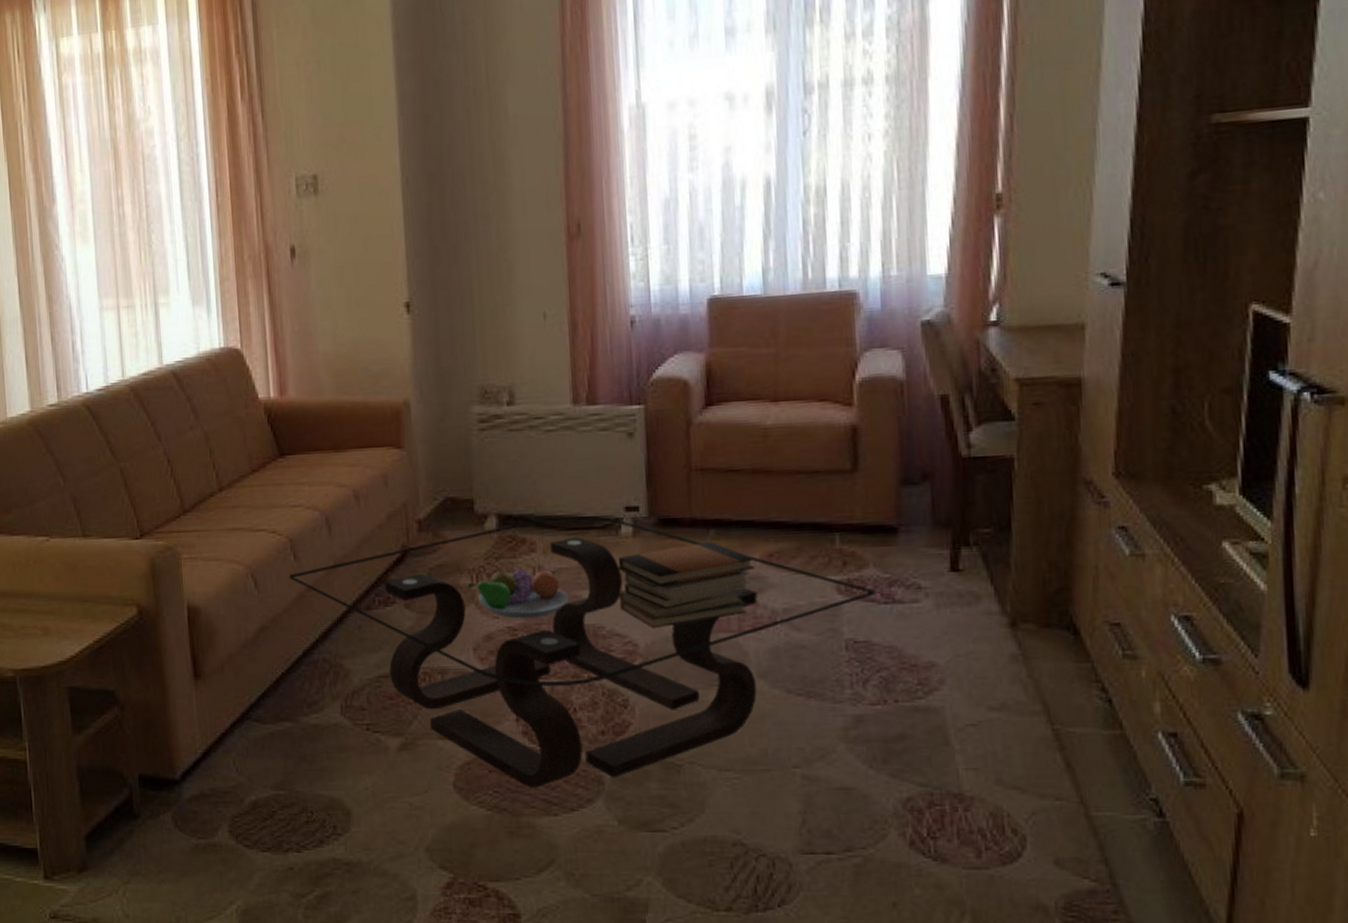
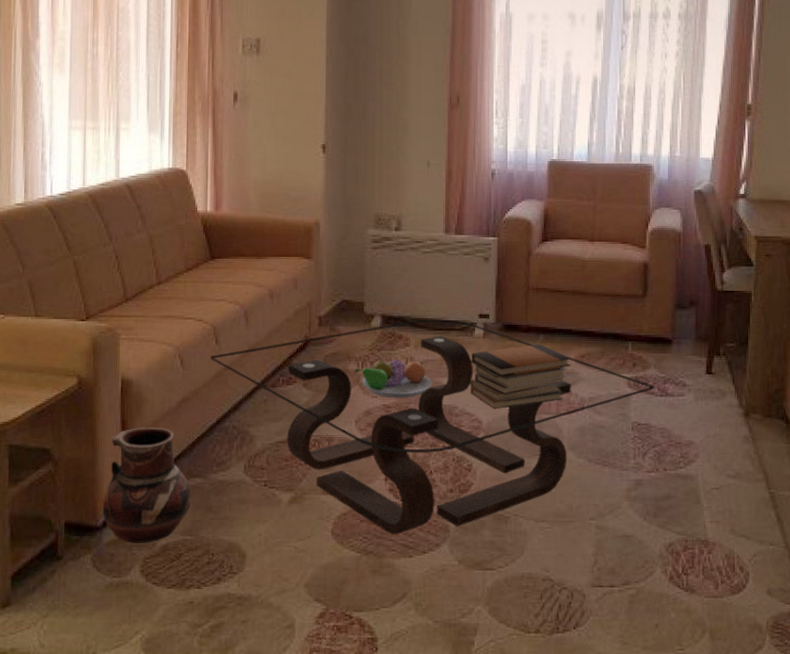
ceramic pot: none [178,663,281,800] -> present [102,428,191,544]

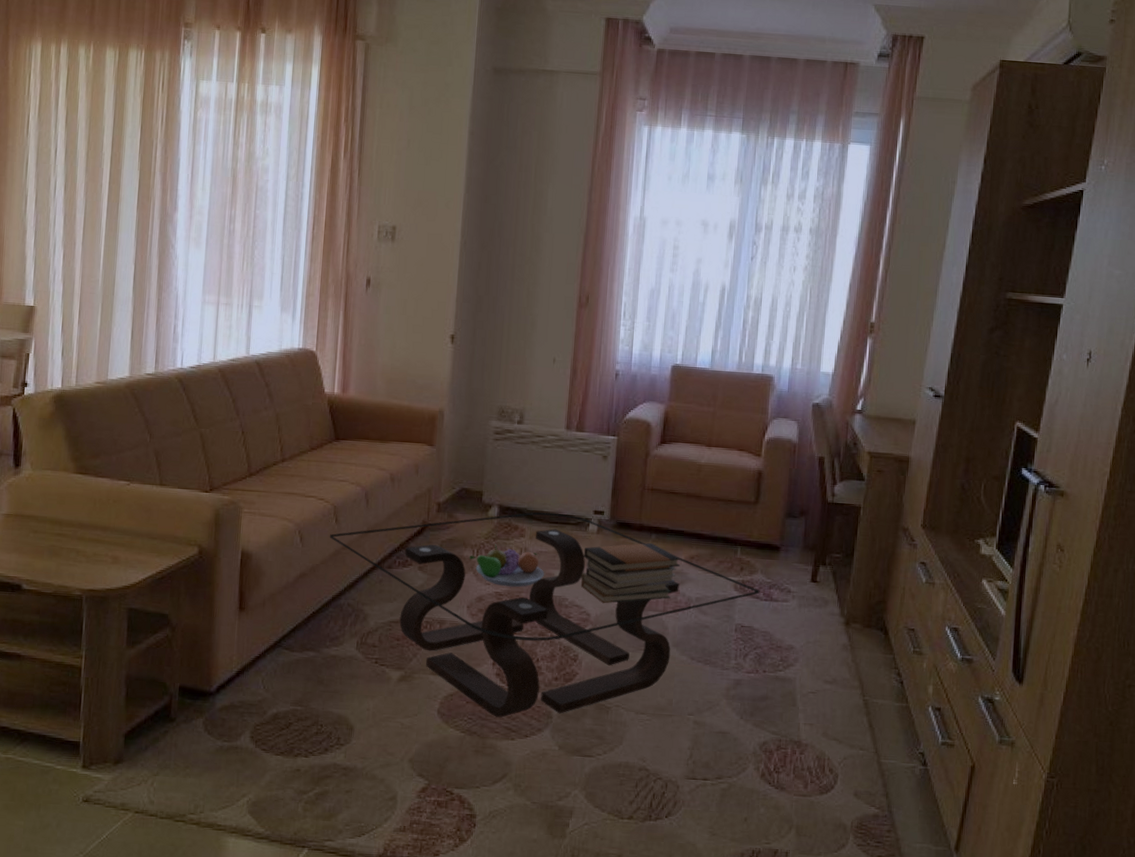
ceramic pot: present [102,428,191,544] -> none [216,599,304,711]

